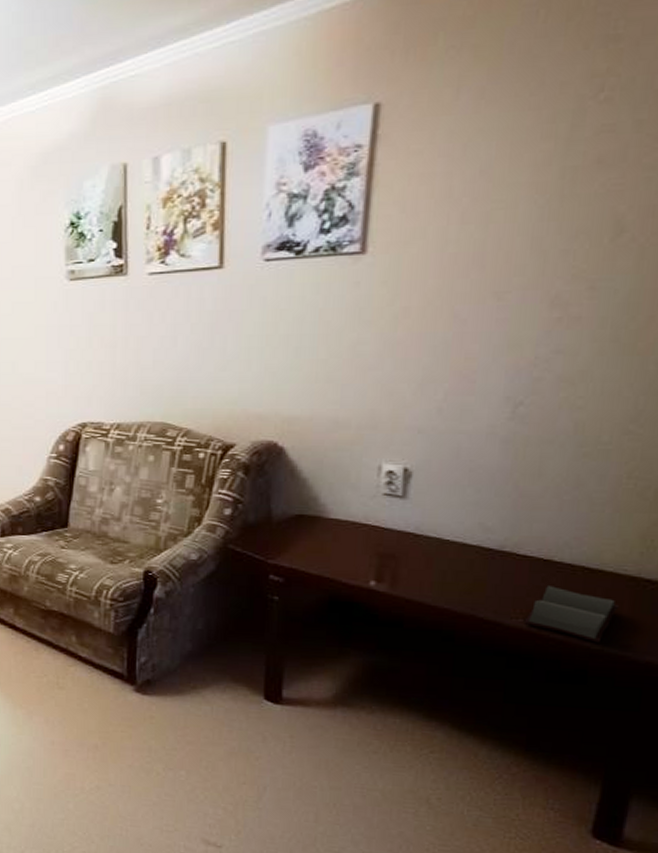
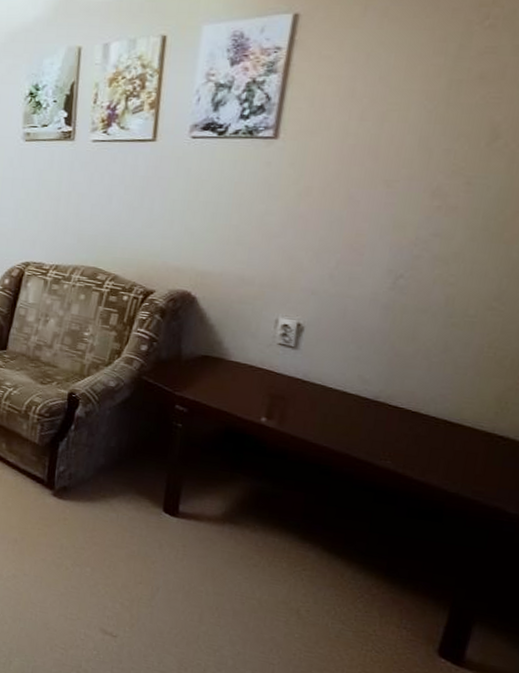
hardback book: present [524,586,620,643] -> none [391,434,475,487]

